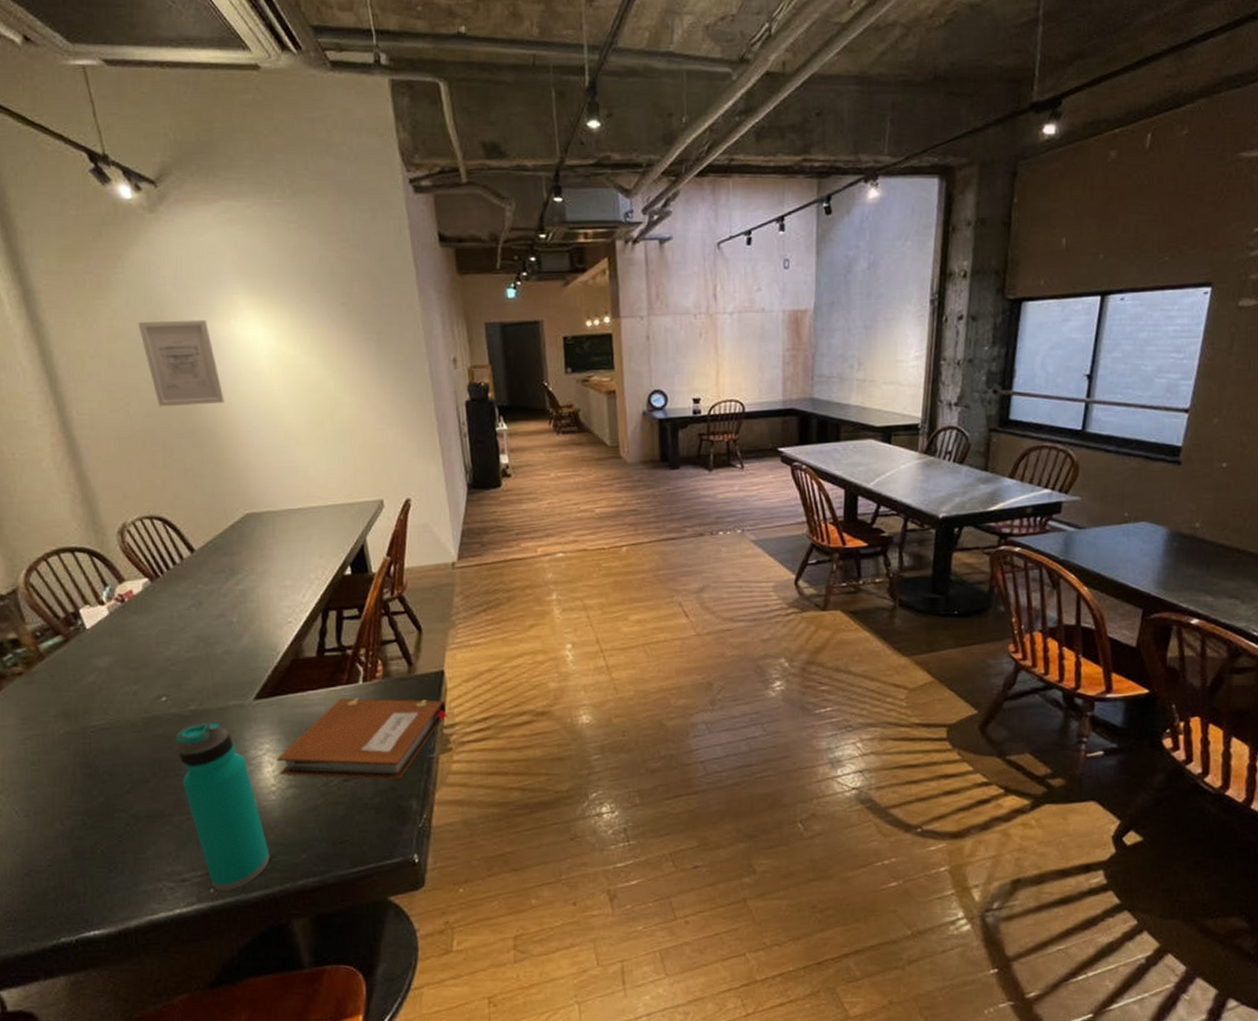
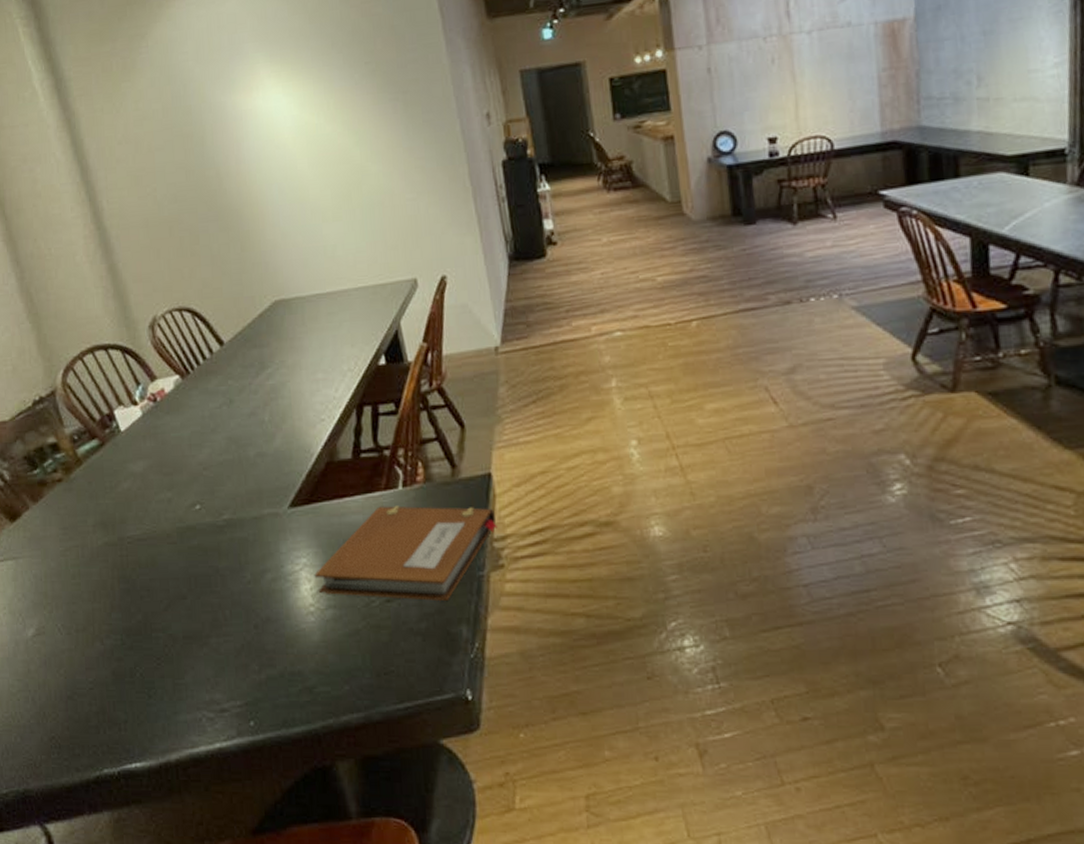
wall art: present [138,319,225,407] -> none [163,93,249,191]
water bottle: present [176,721,270,890] -> none [211,532,311,724]

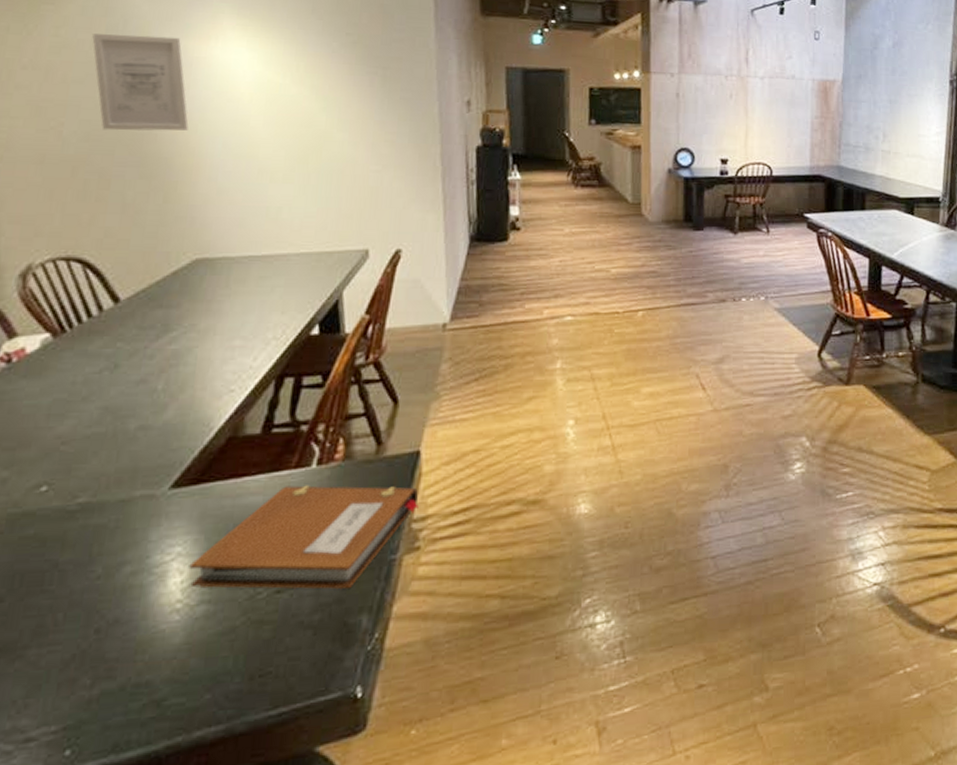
wall art: none [163,93,249,191] -> present [92,34,189,131]

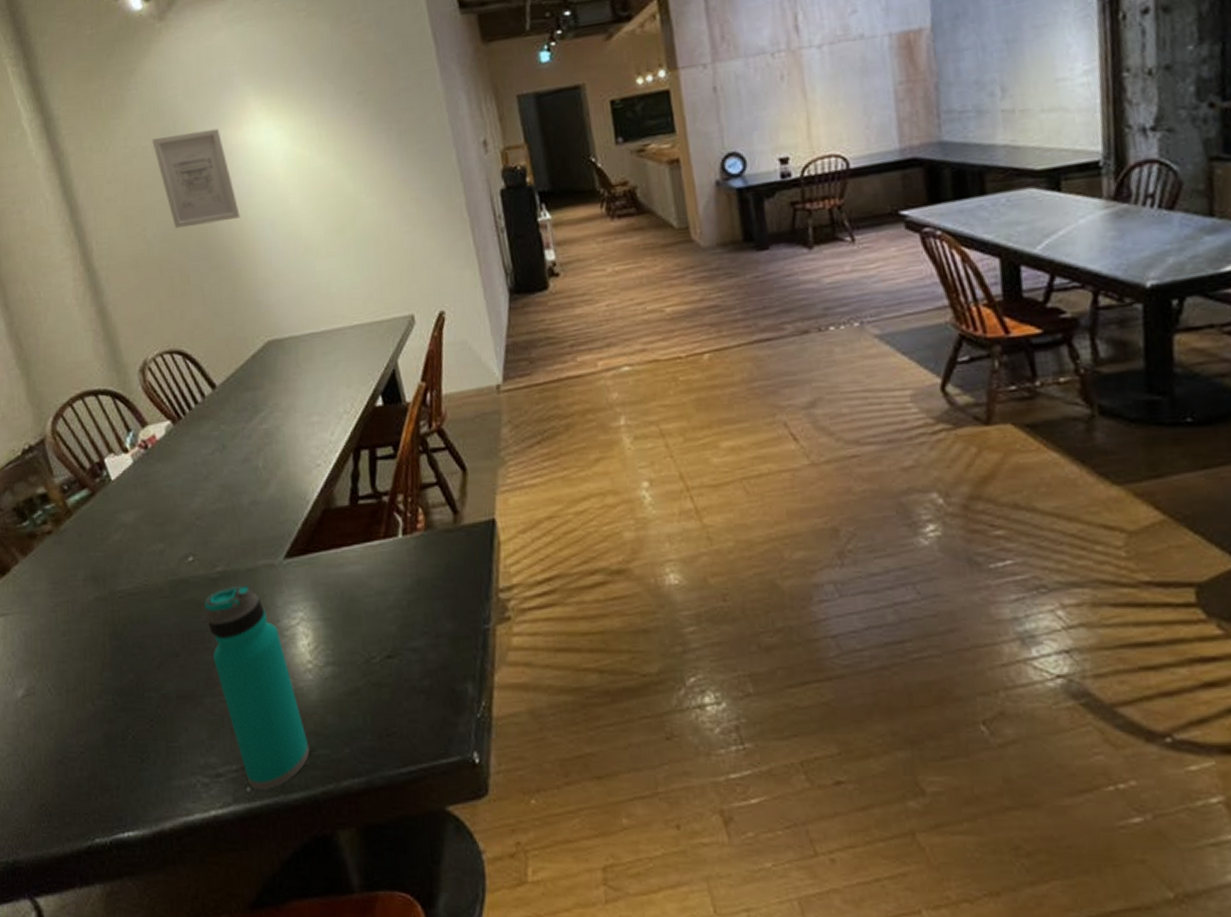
water bottle: none [50,517,160,752] -> present [205,585,310,789]
notebook: present [189,485,419,590] -> none [312,554,503,657]

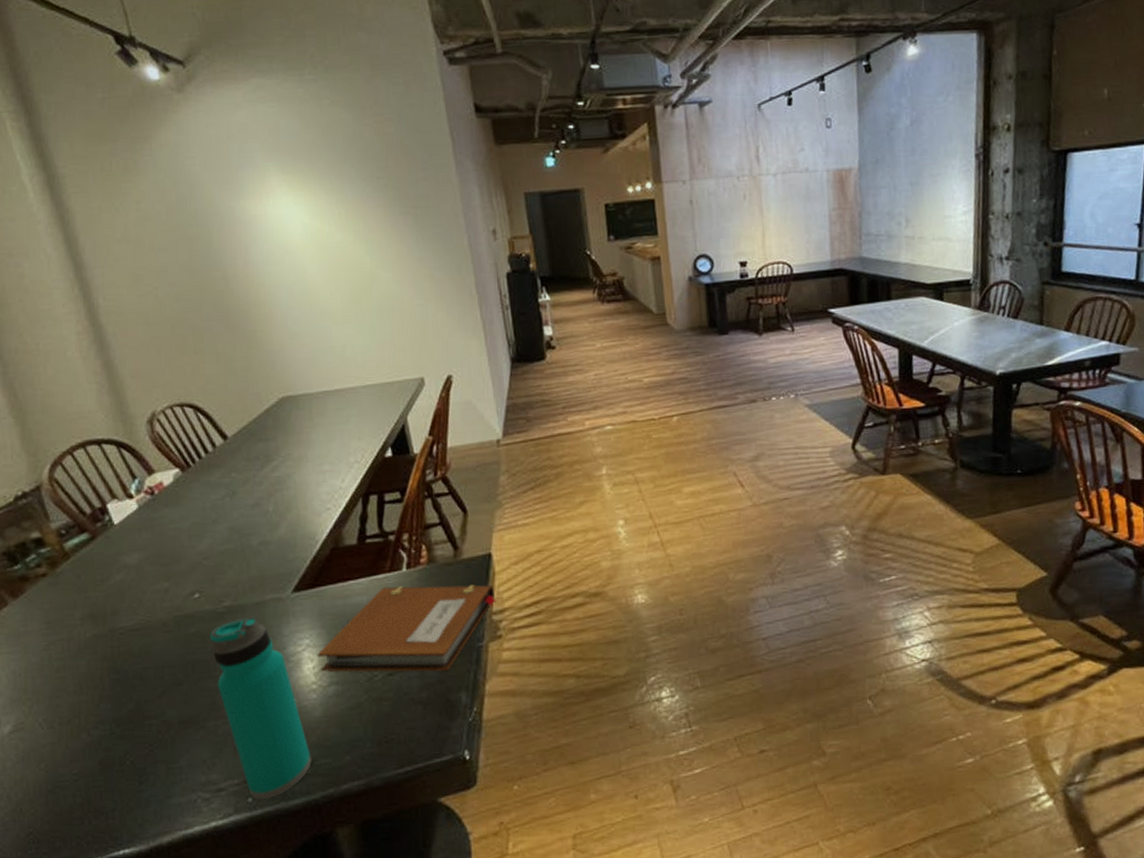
wall art: present [152,128,240,229] -> none [167,199,257,290]
notebook: none [312,554,503,657] -> present [317,584,496,672]

